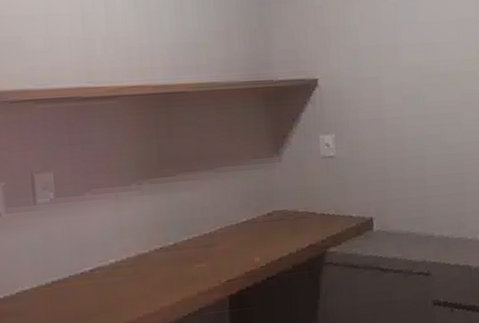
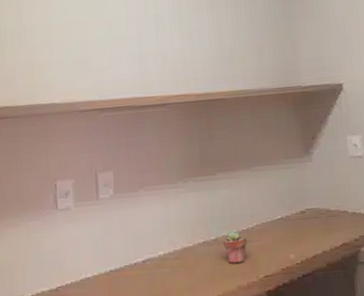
potted succulent: none [182,233,209,270] -> present [223,229,247,264]

